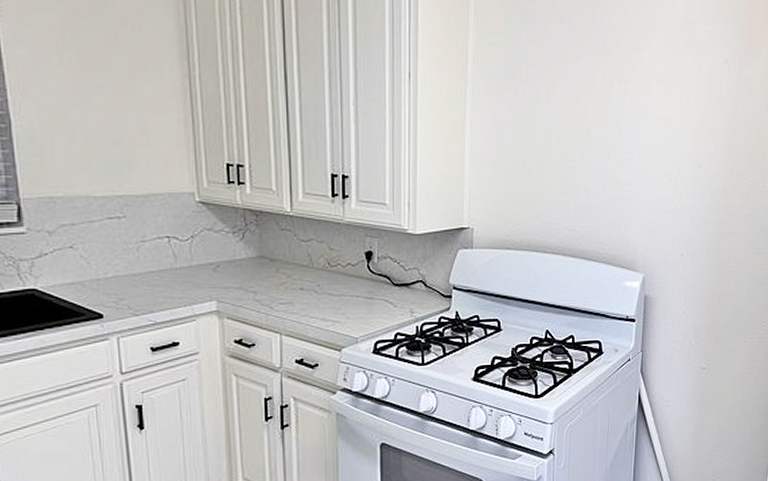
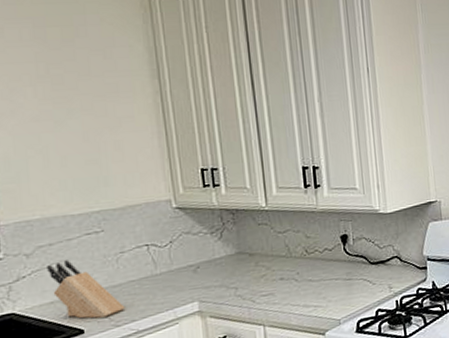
knife block: none [69,242,144,305] -> present [47,260,125,319]

